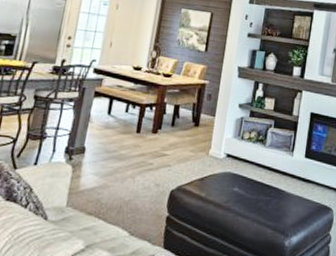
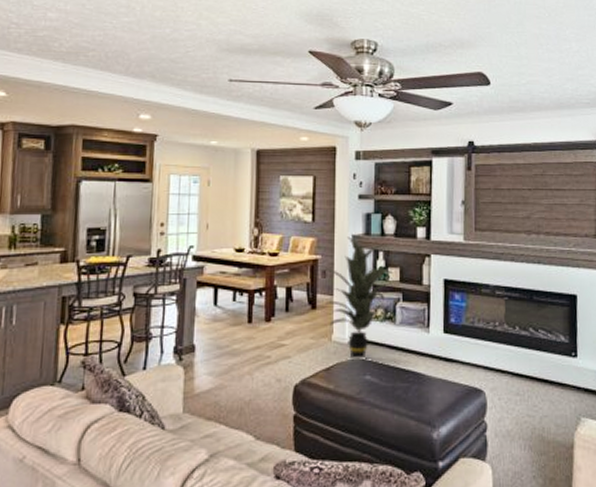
indoor plant: none [205,67,267,175] -> present [318,236,391,361]

